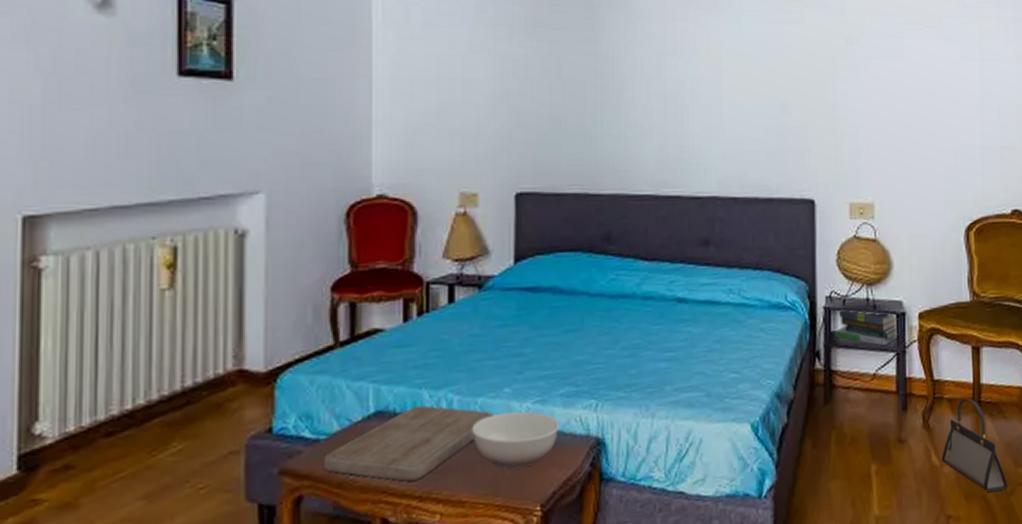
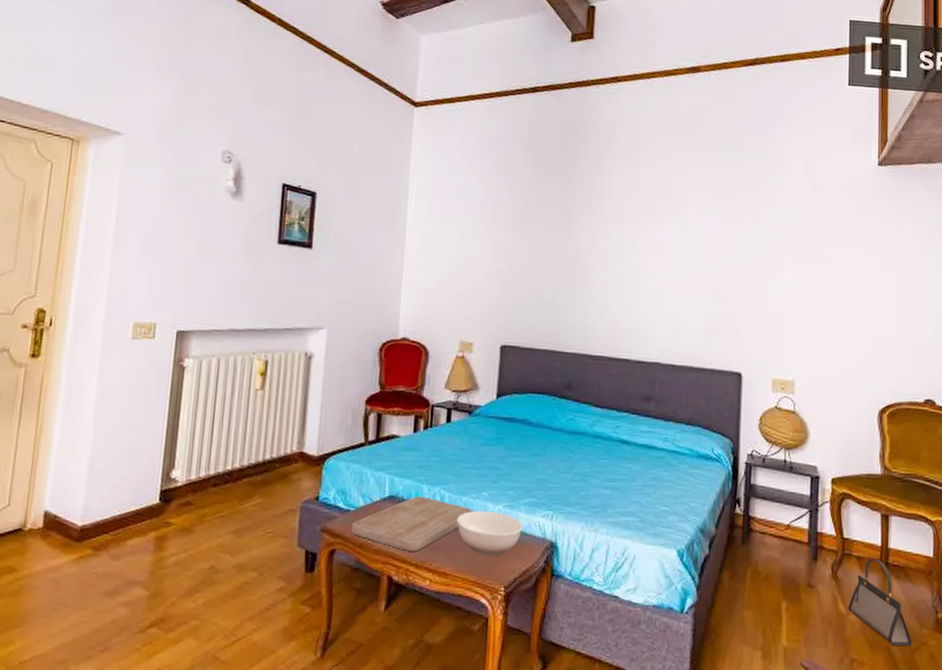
books: present [835,309,898,346] -> none [754,466,812,503]

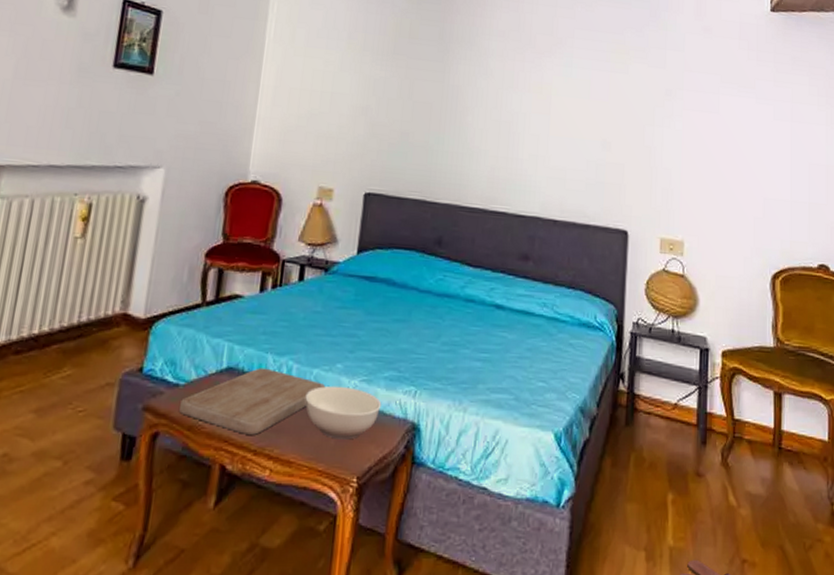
handbag: present [848,558,912,647] -> none [738,442,807,544]

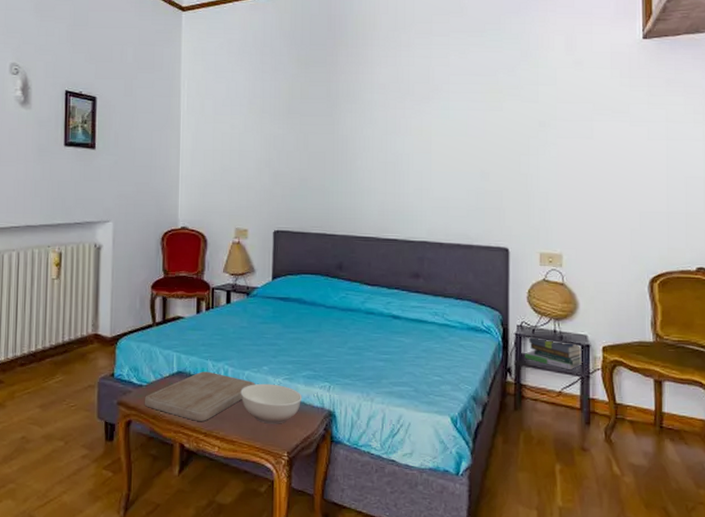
books: none [639,336,702,378] -> present [525,336,583,370]

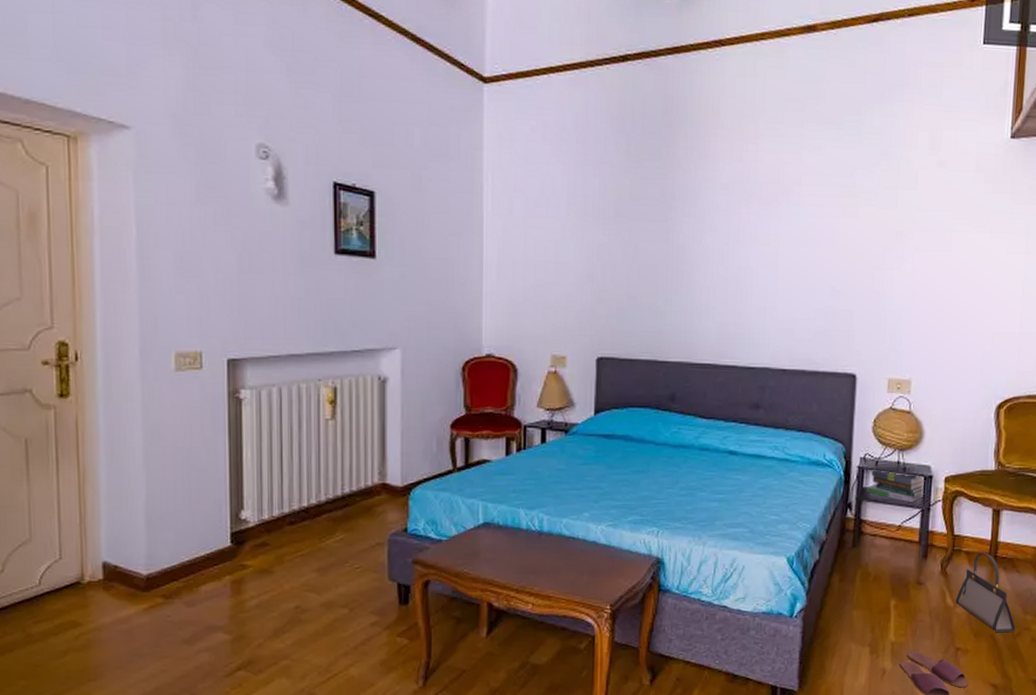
cutting board: present [145,371,256,421] -> none [445,521,575,577]
bowl: present [240,383,302,424] -> none [557,531,628,575]
handbag: none [622,422,689,506] -> present [955,552,1016,633]

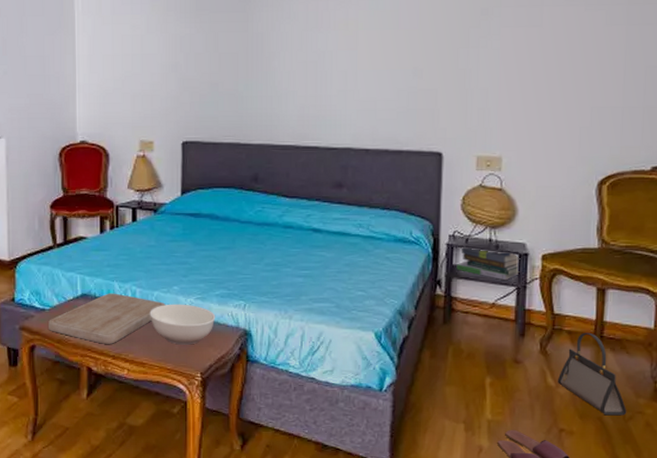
cutting board: none [445,521,575,577] -> present [49,293,166,344]
bowl: none [557,531,628,575] -> present [150,304,216,345]

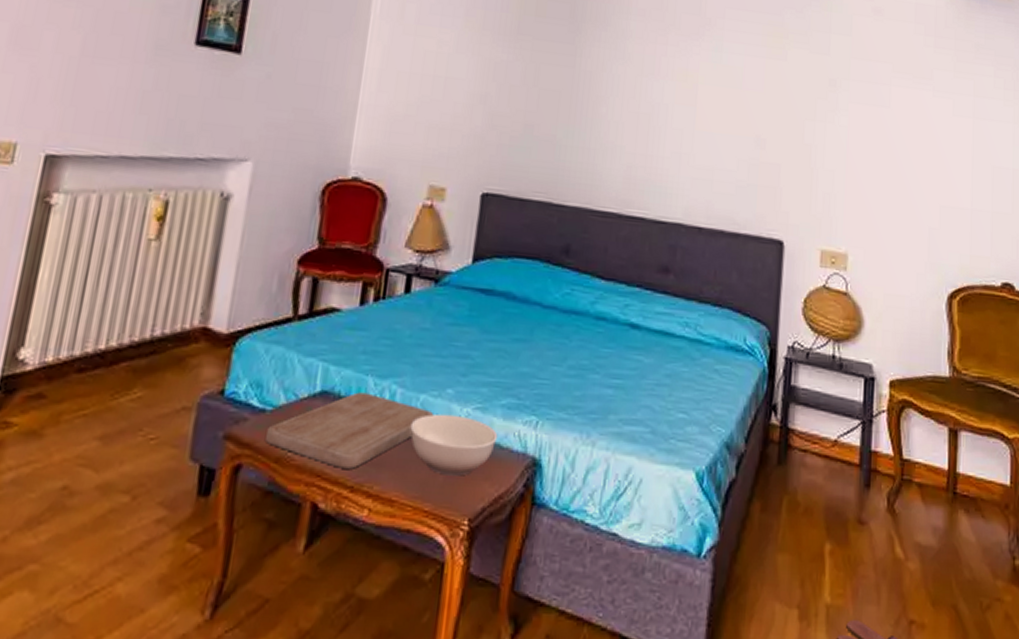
books: present [456,246,520,281] -> none [795,362,866,411]
handbag: present [557,332,627,416] -> none [906,486,984,604]

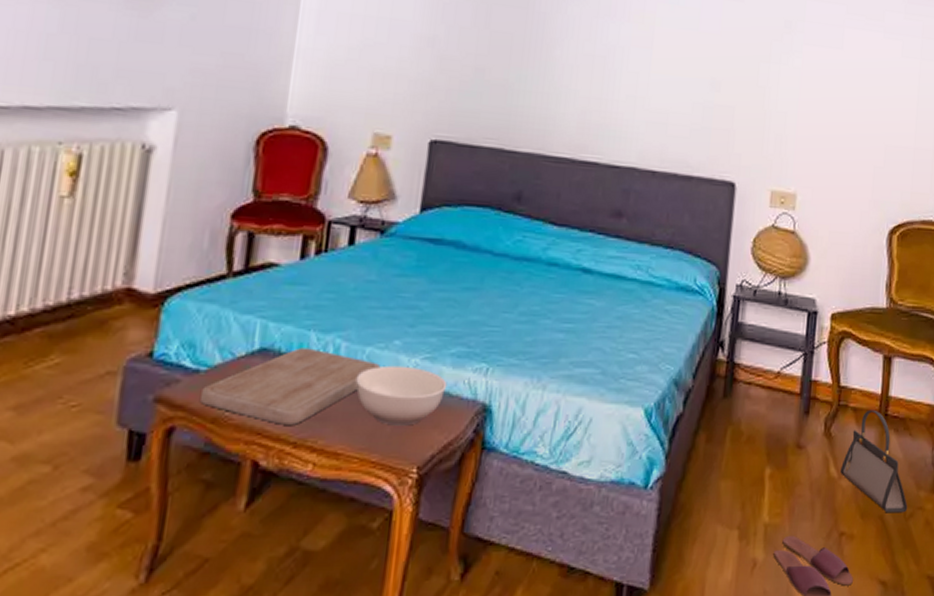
handbag: none [906,486,984,604] -> present [839,409,908,513]

